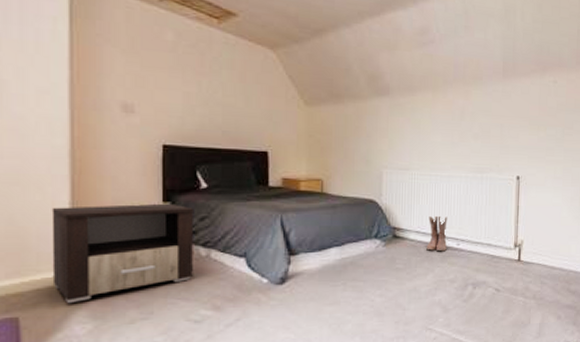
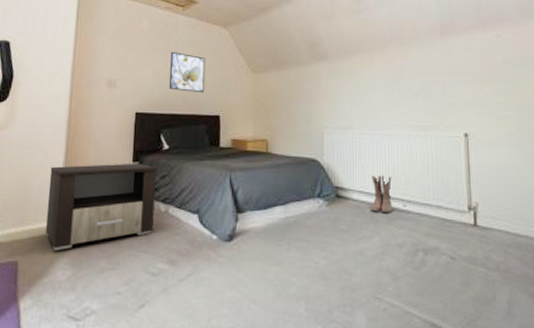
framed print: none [204,73,249,126] -> present [168,51,206,93]

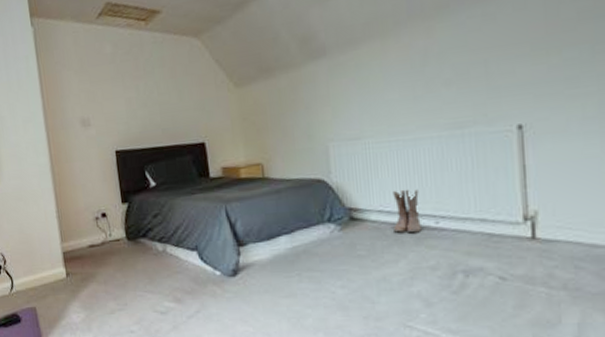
nightstand: present [45,163,156,251] -> none [45,204,154,296]
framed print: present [168,51,206,93] -> none [140,75,184,121]

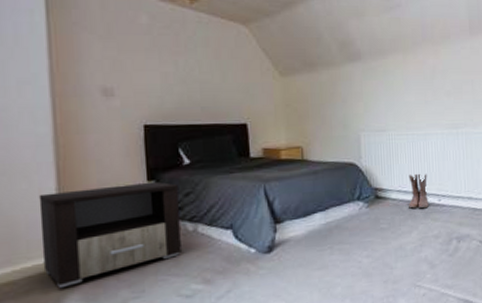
nightstand: none [45,204,154,296] -> present [38,181,181,289]

